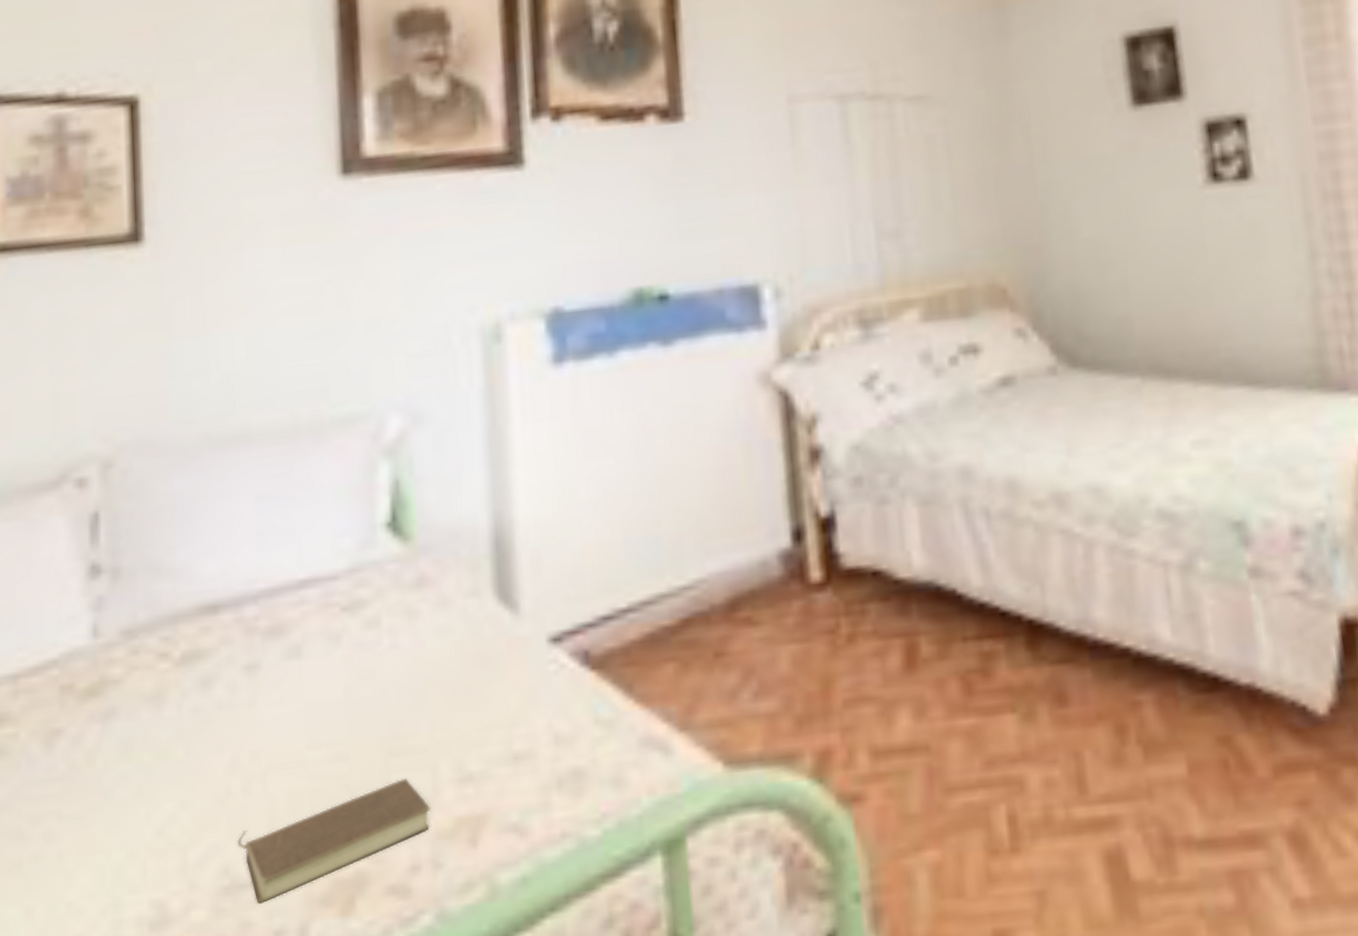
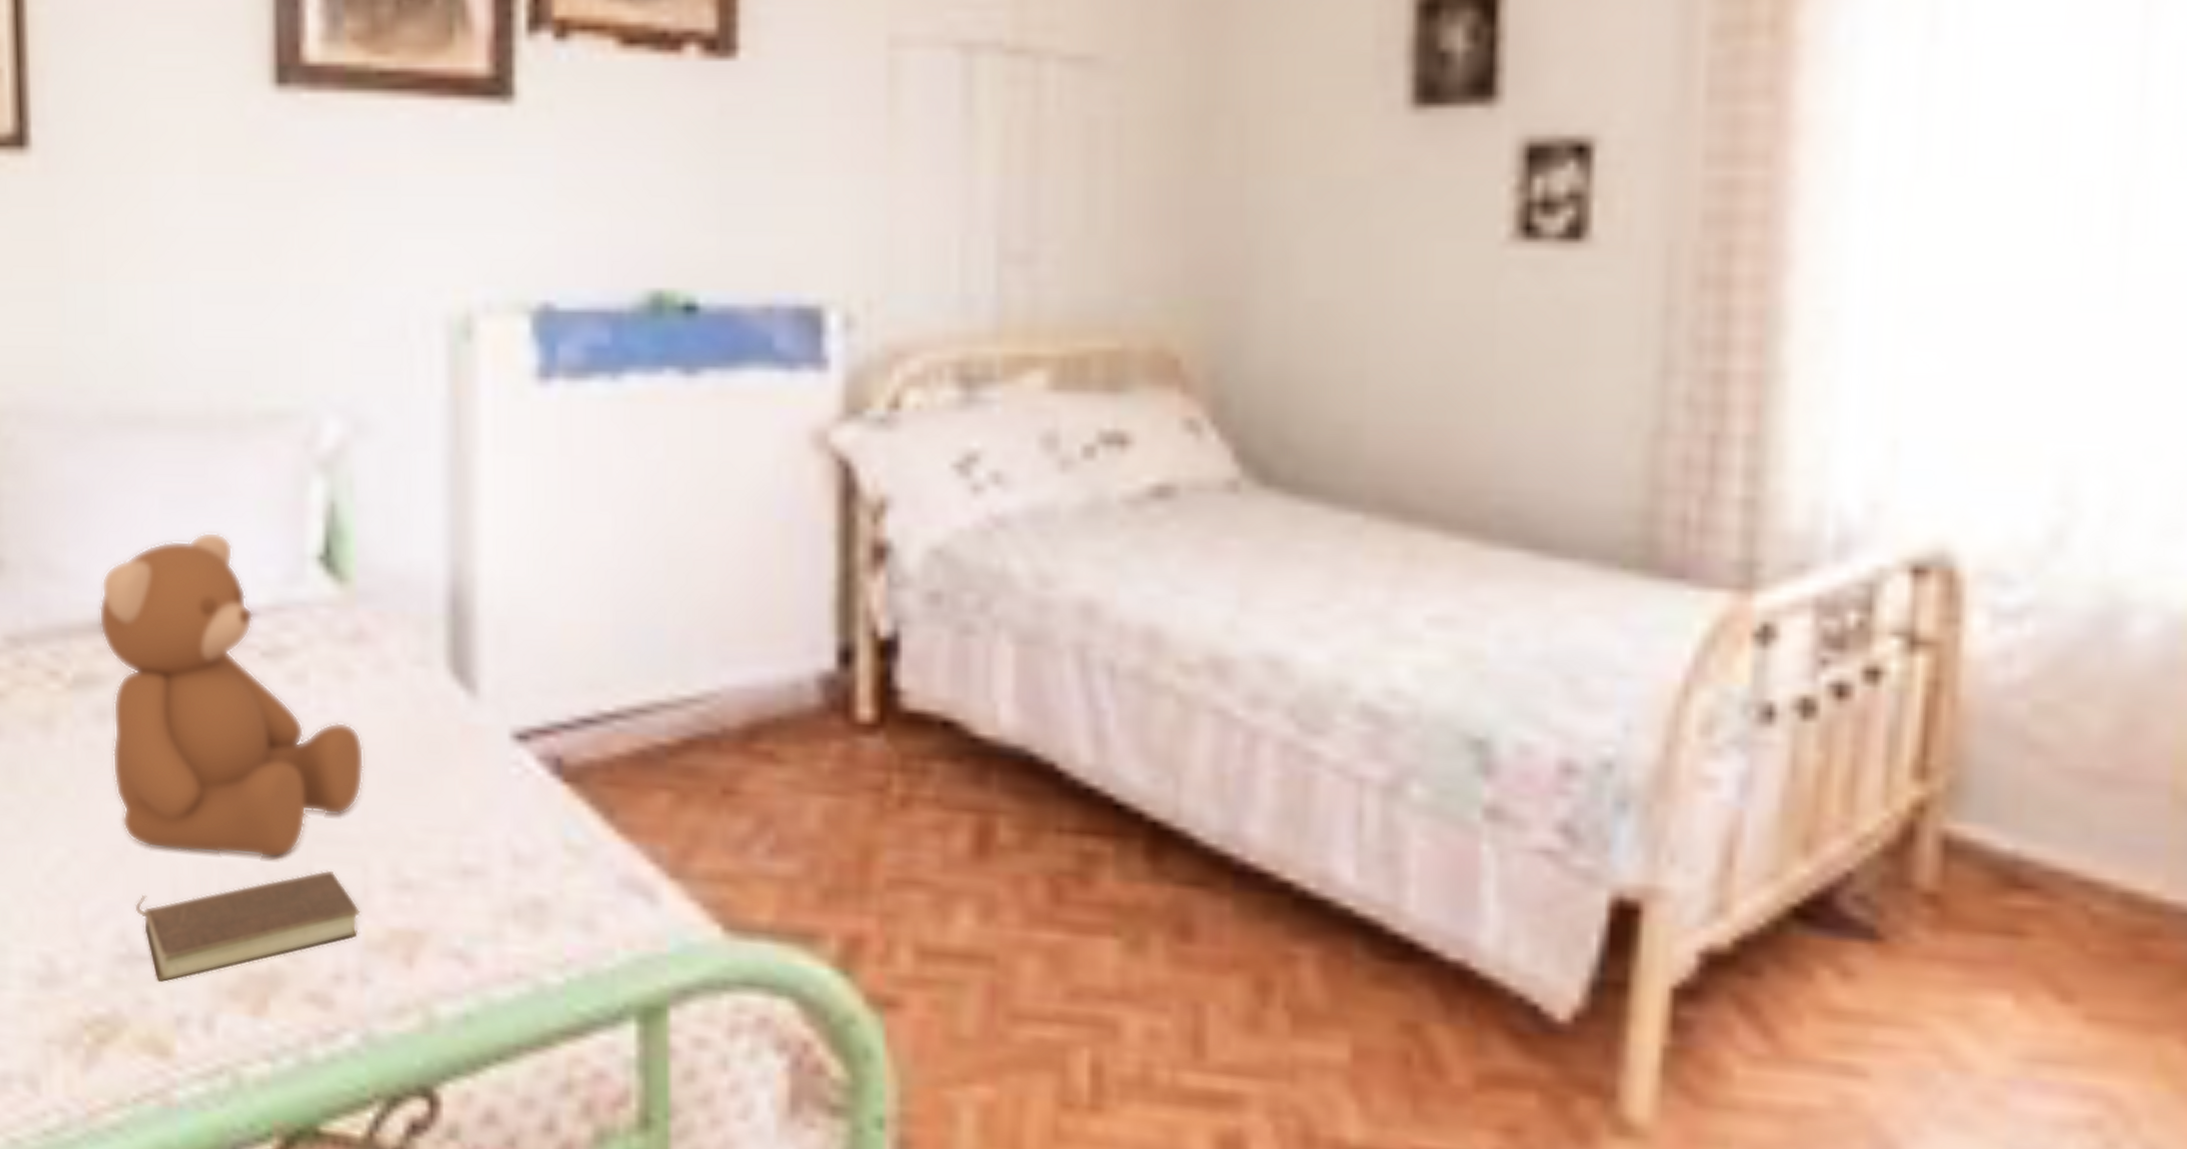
teddy bear: none [202,517,430,788] -> present [98,531,365,858]

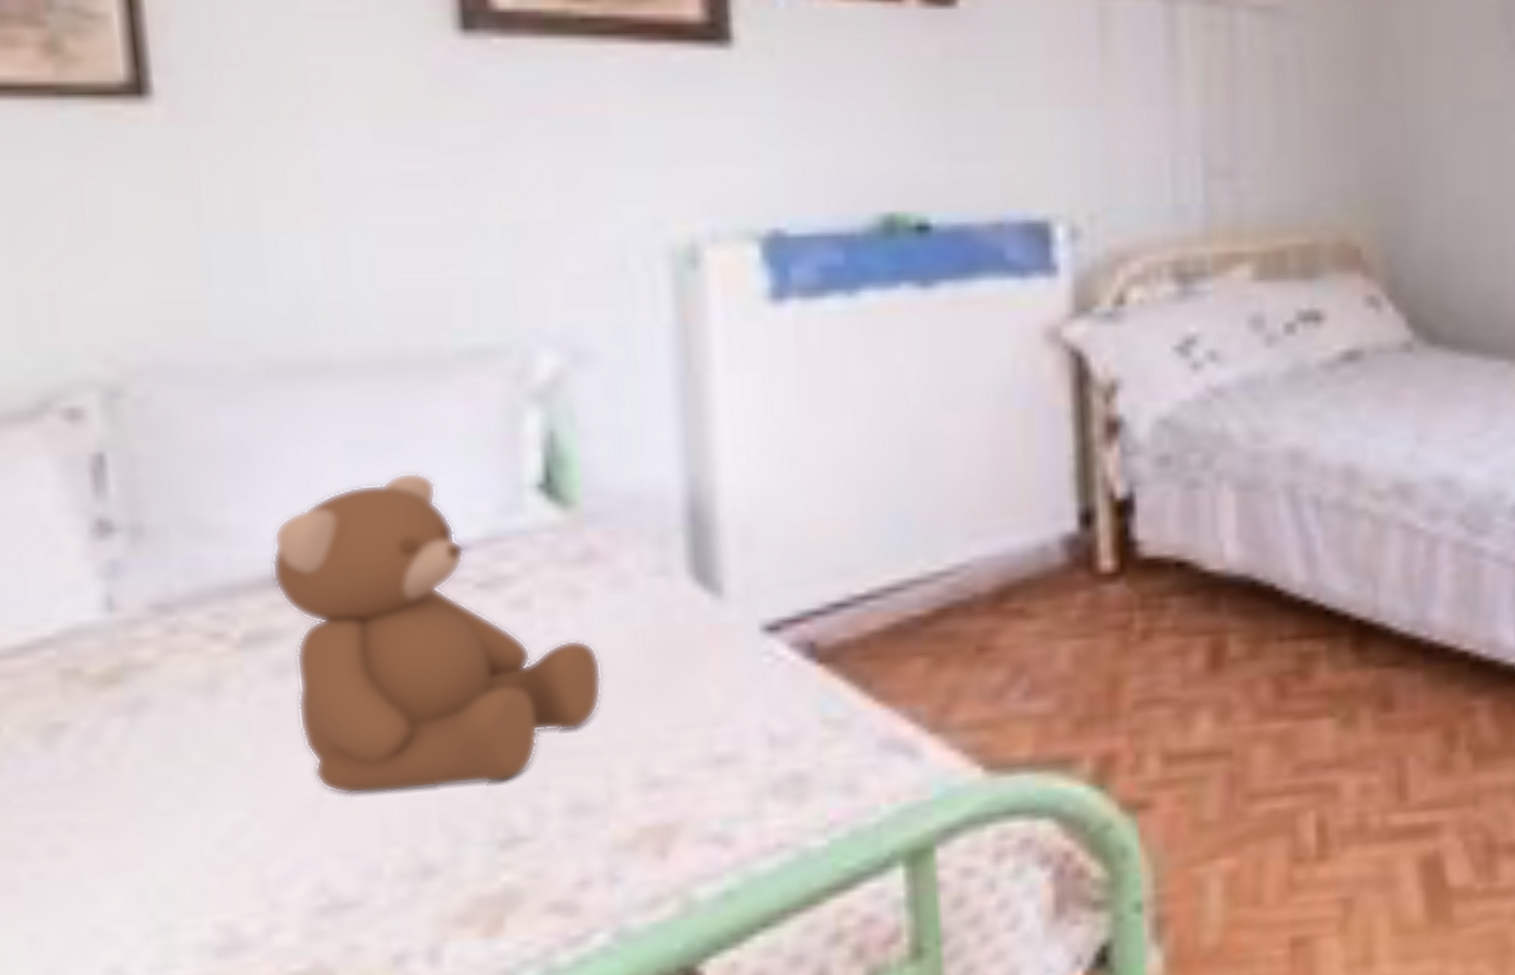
book: present [135,870,361,982] -> none [335,782,606,925]

